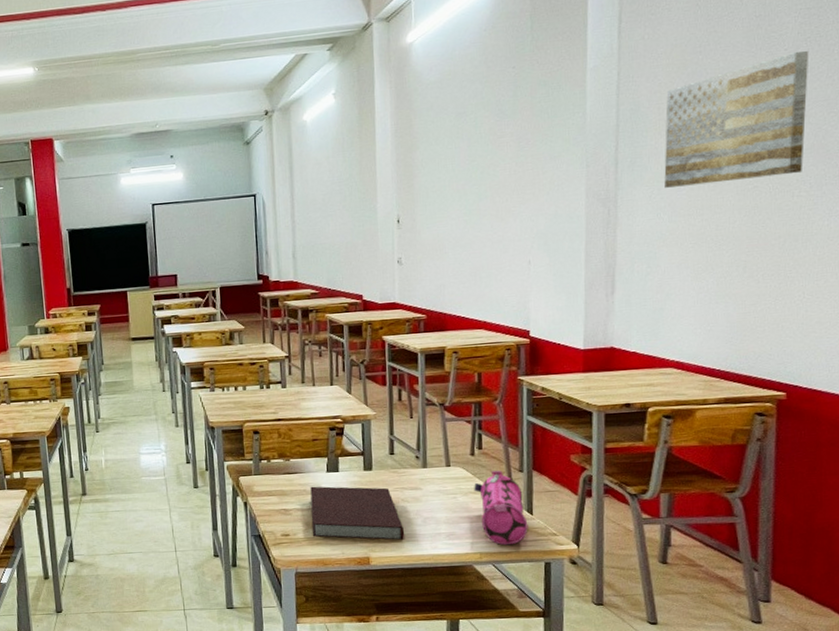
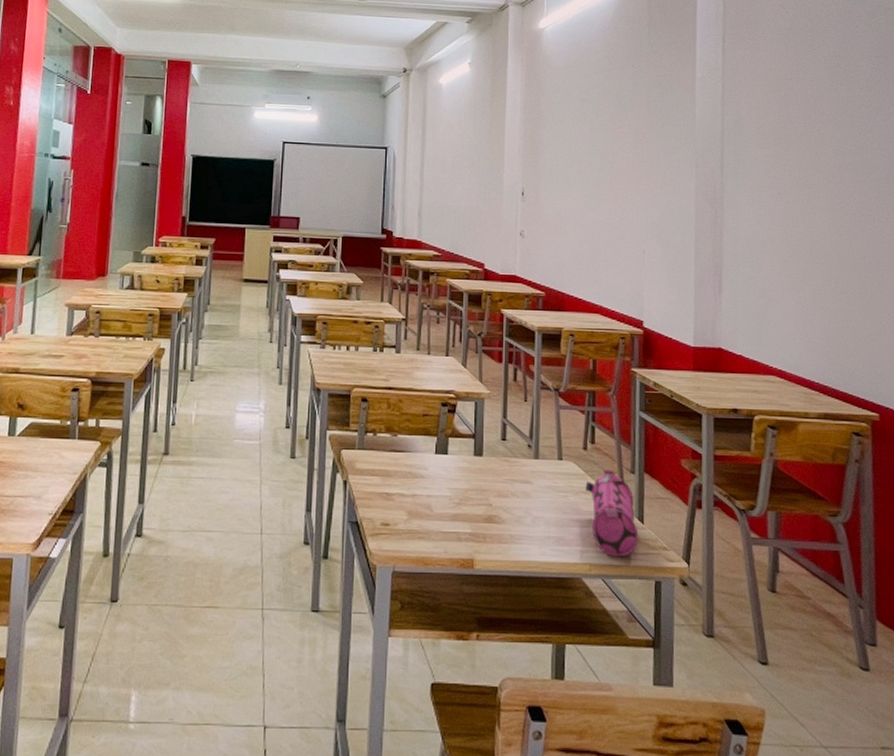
notebook: present [310,486,405,540] -> none [415,468,513,541]
wall art: present [664,50,809,188] -> none [763,91,881,201]

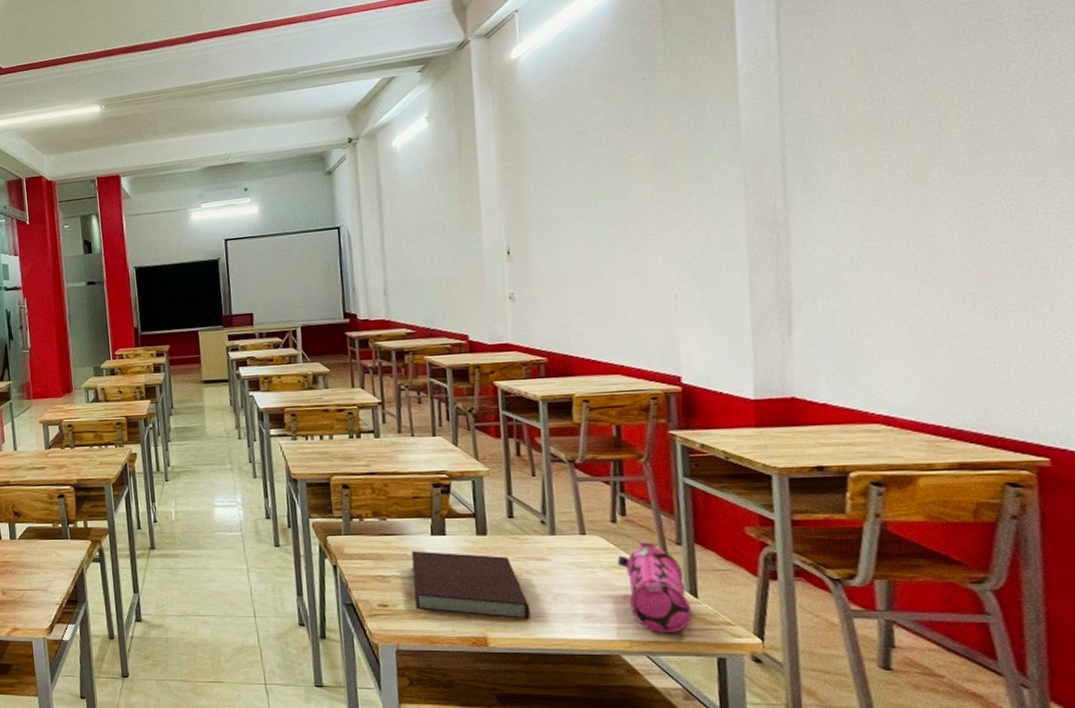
notebook: none [415,468,513,541] -> present [411,550,531,619]

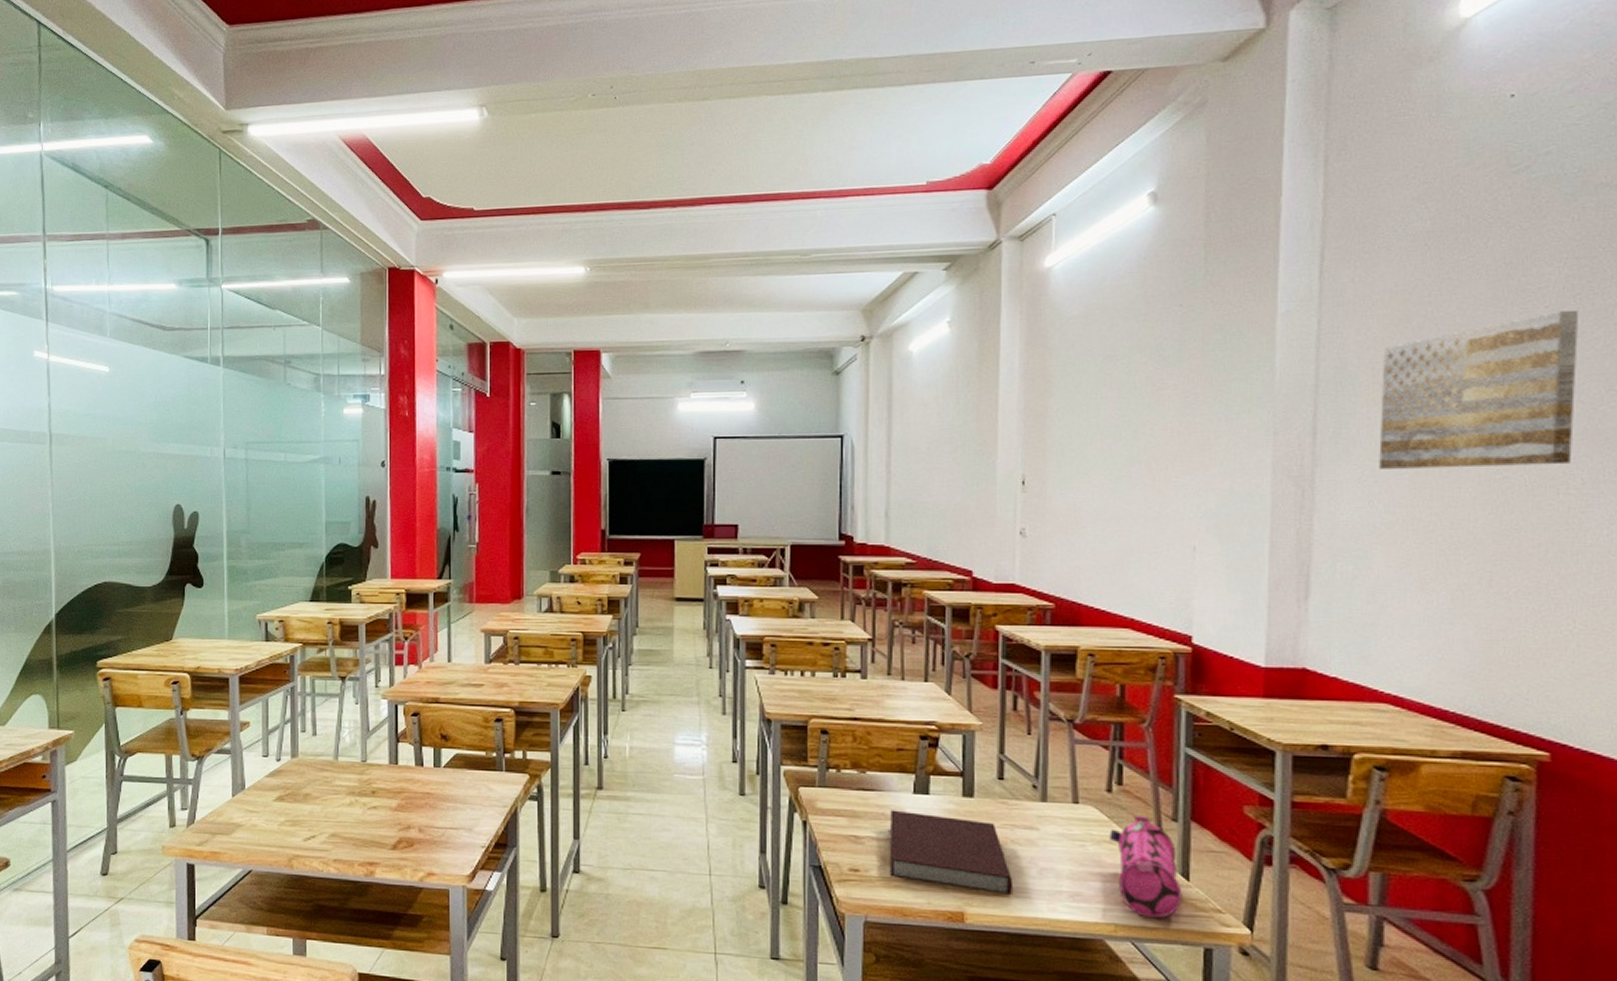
wall art: none [846,39,1049,208] -> present [1379,309,1579,469]

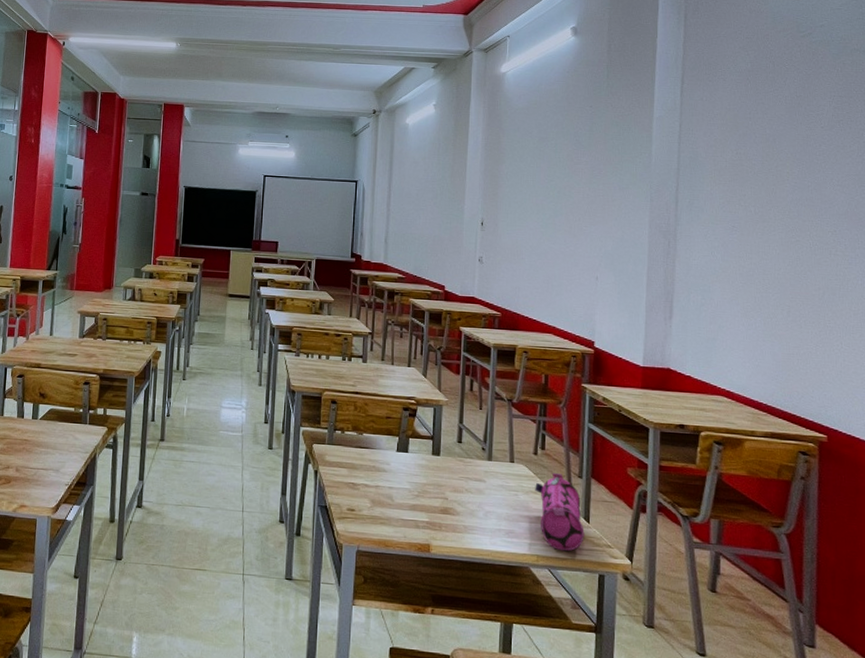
notebook: present [890,810,1014,894] -> none [378,463,466,531]
wall art: present [1379,309,1579,469] -> none [718,130,842,235]

